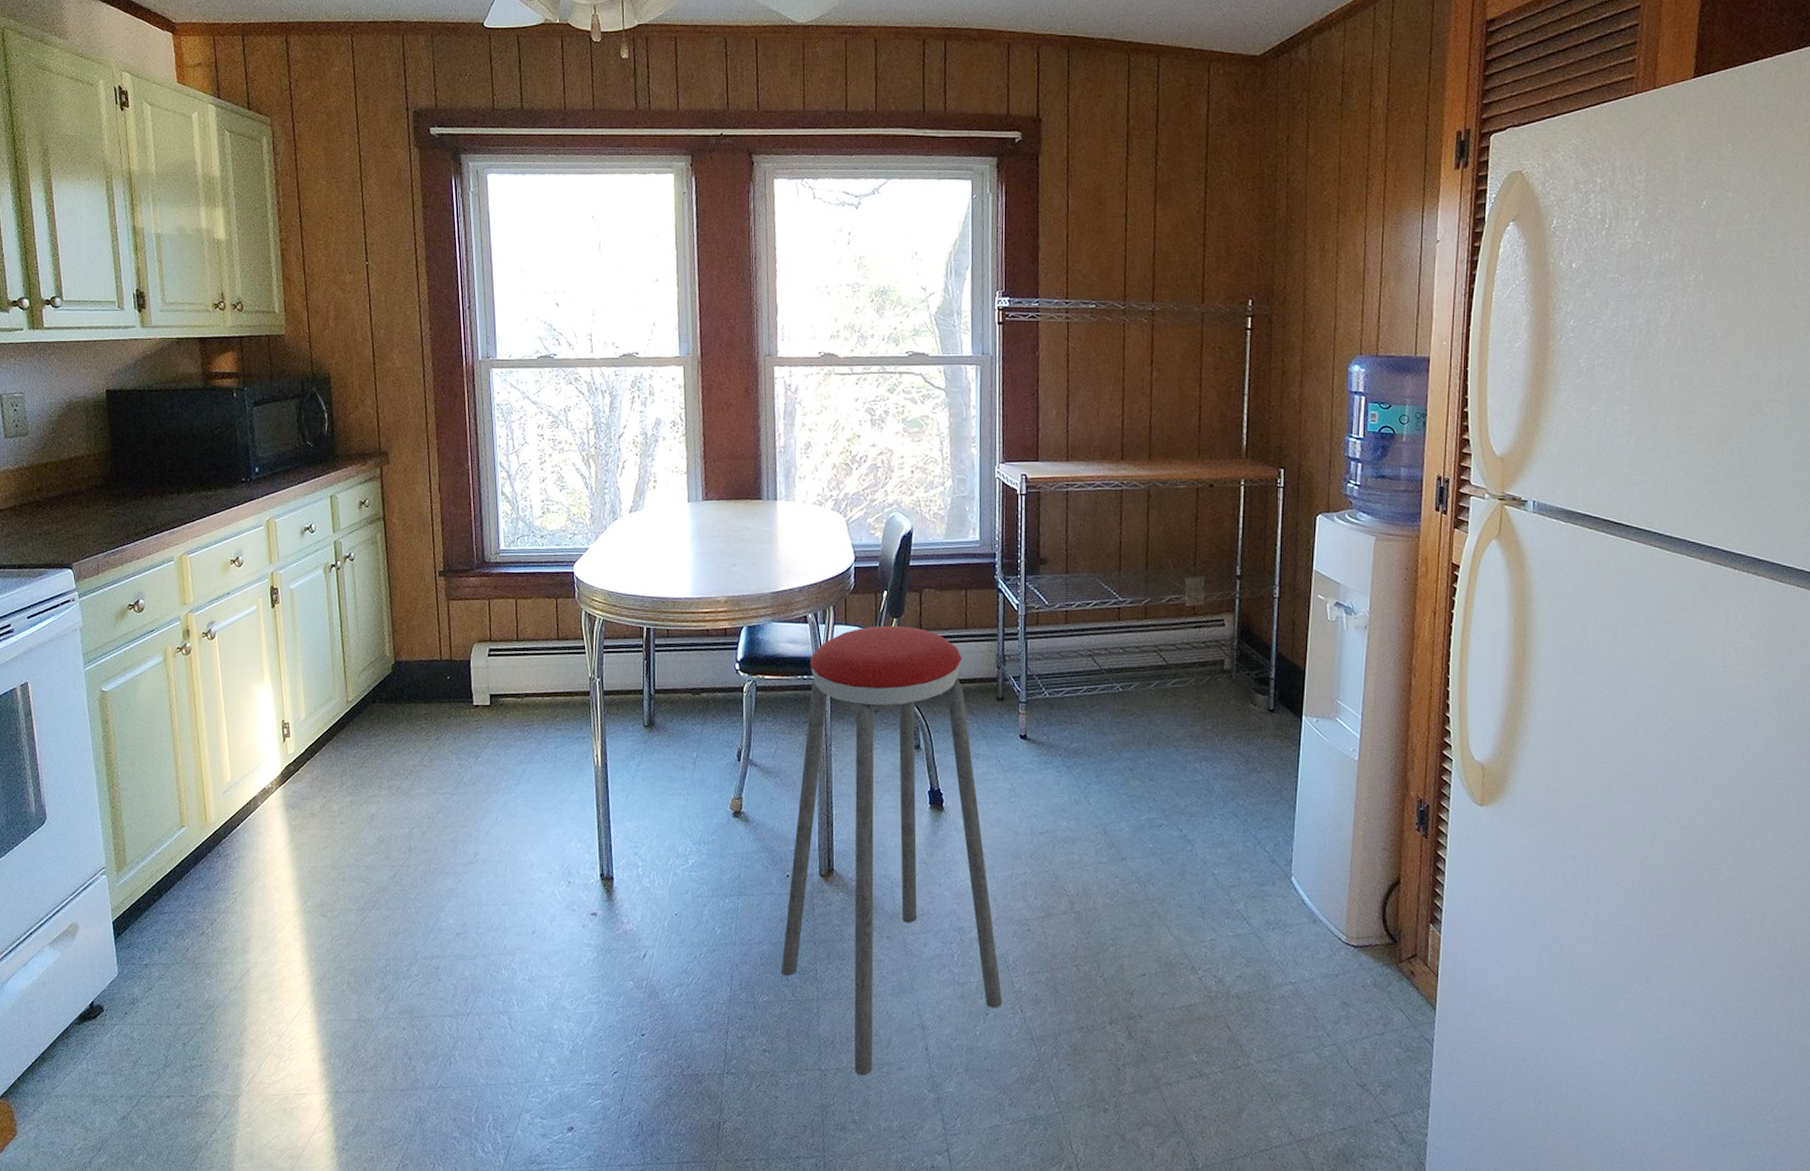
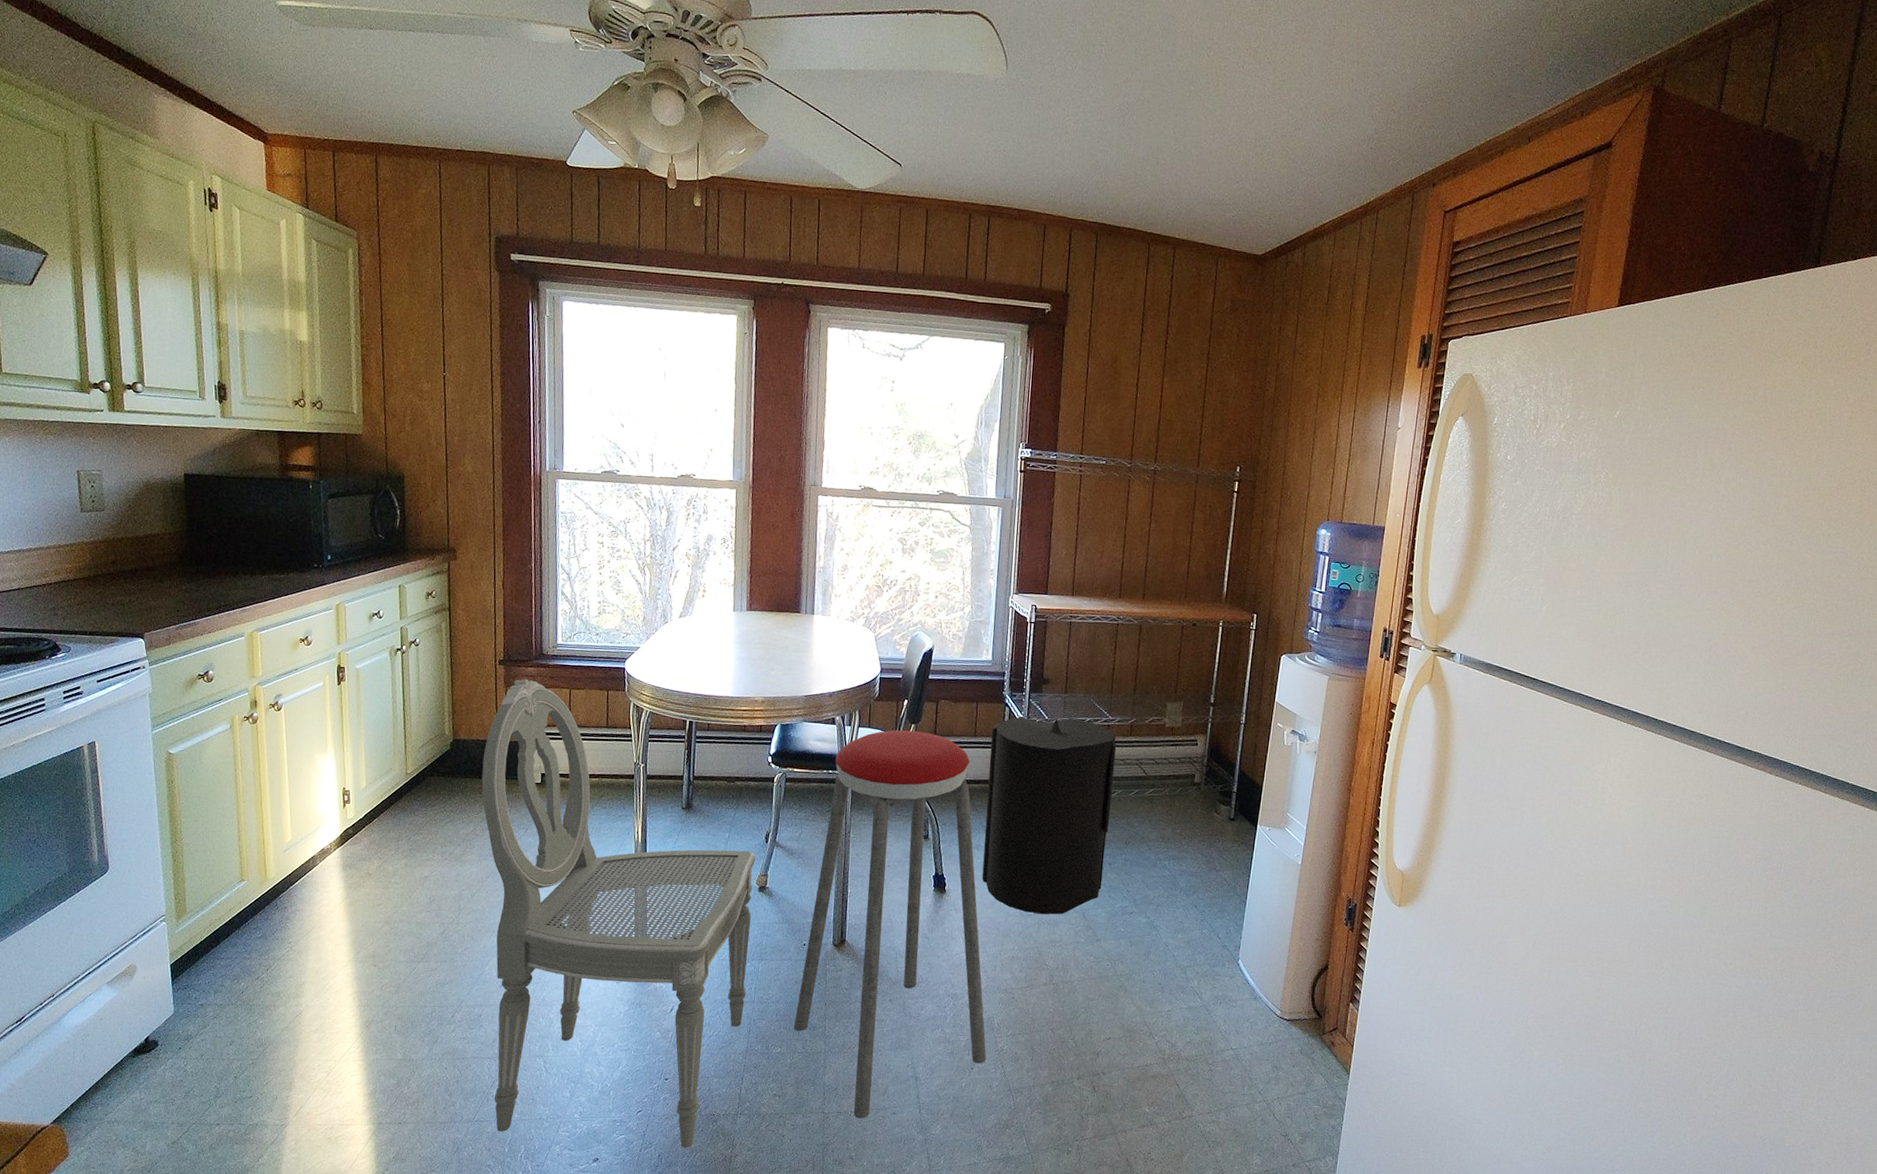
dining chair: none [427,590,727,1114] -> present [481,678,755,1149]
trash can: none [984,601,1130,832] -> present [982,716,1117,915]

